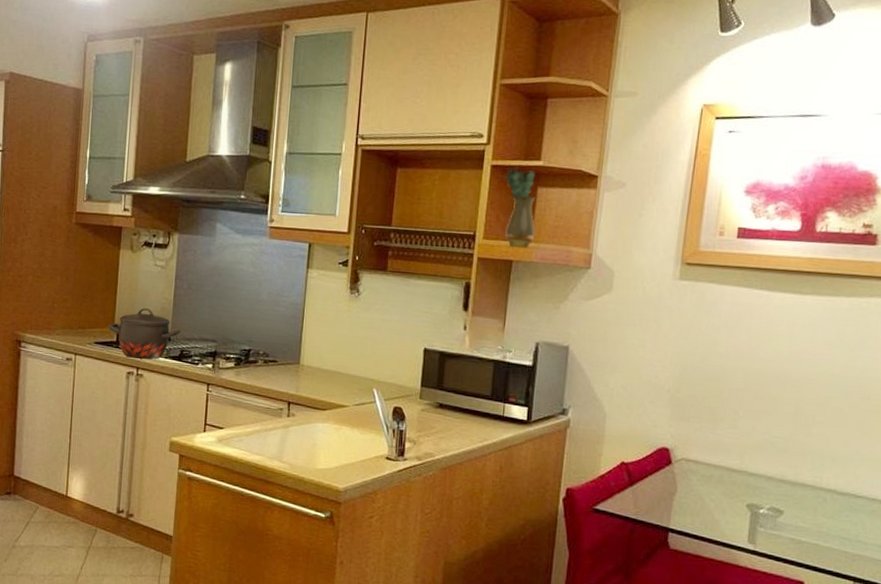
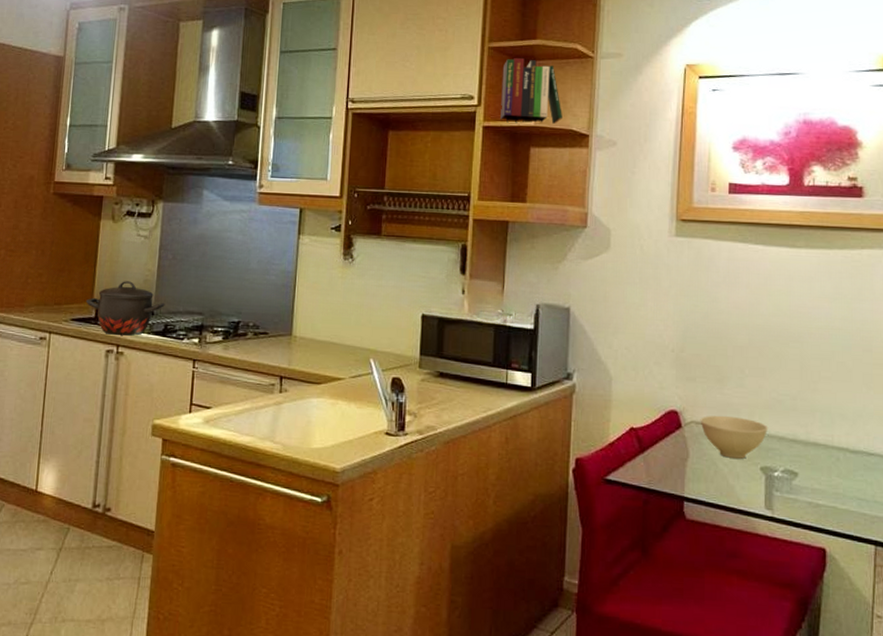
vase: present [505,166,536,249] -> none [497,126,530,209]
books: none [509,96,572,164] -> present [500,58,562,124]
bowl: none [690,453,758,496] -> present [700,415,769,459]

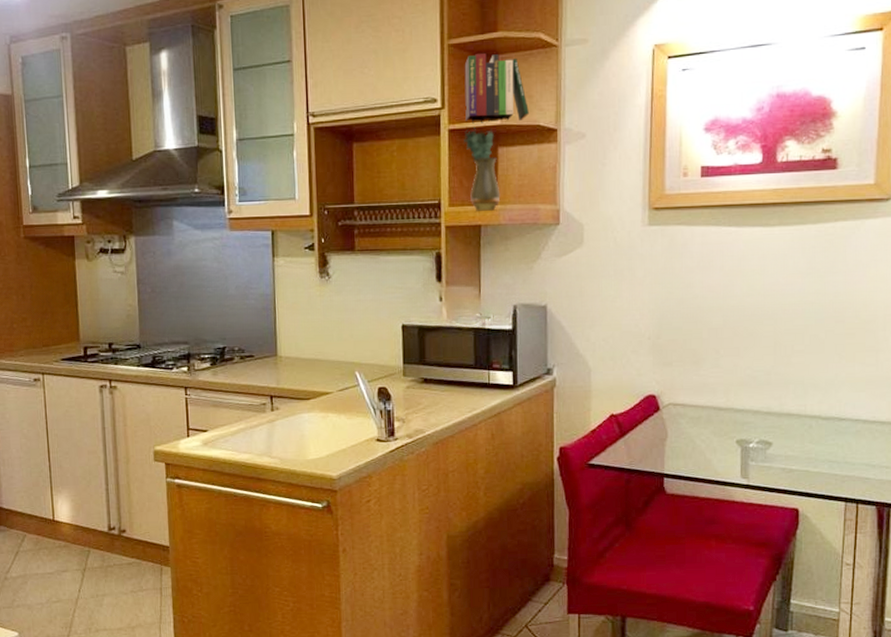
cooking pot: present [85,281,165,336] -> none [72,318,151,371]
vase: none [497,126,530,209] -> present [464,127,501,212]
bowl: present [700,415,769,459] -> none [677,395,744,435]

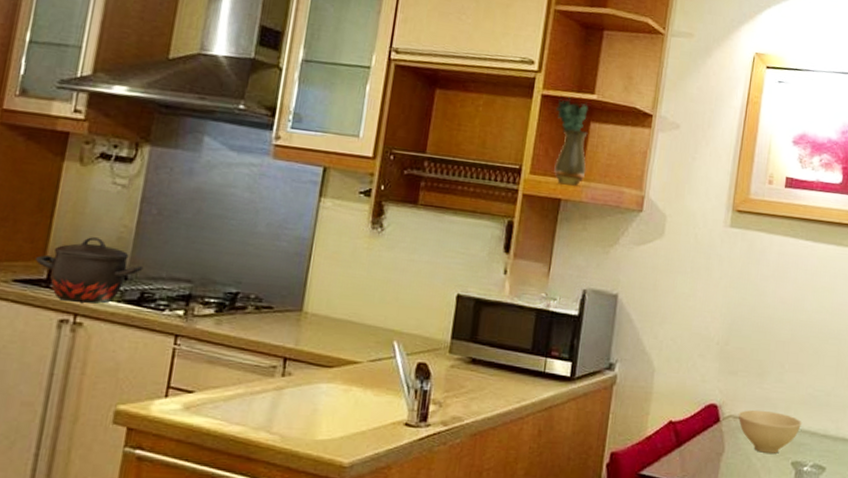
cooking pot: none [72,318,151,371] -> present [34,237,144,303]
books: present [464,54,529,122] -> none [561,25,627,100]
bowl: none [677,395,744,435] -> present [738,409,803,454]

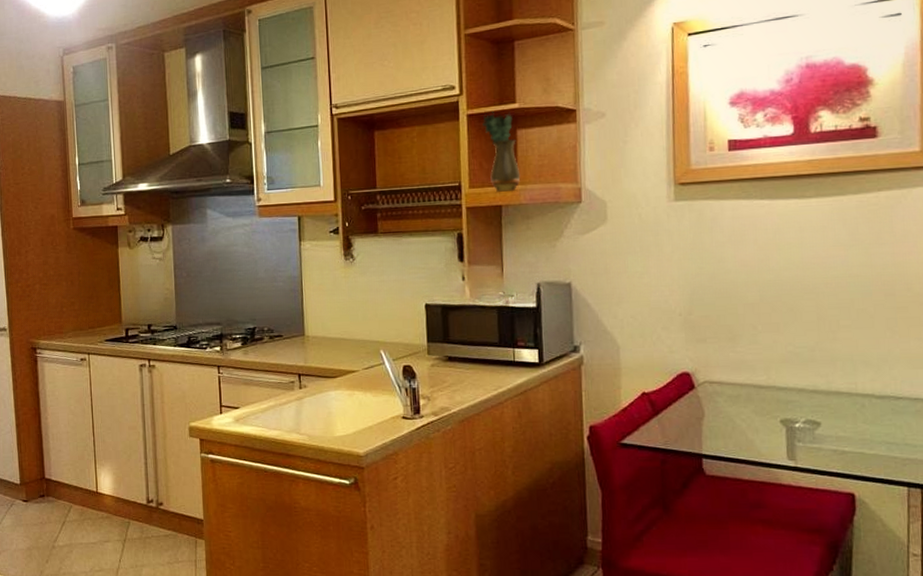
cooking pot: present [34,237,144,303] -> none [115,301,186,350]
bowl: present [738,409,803,454] -> none [713,372,787,414]

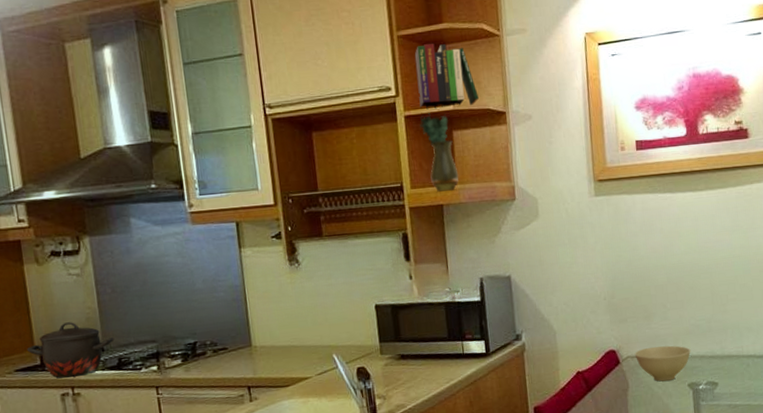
cooking pot: none [115,301,186,350] -> present [26,322,114,378]
books: none [481,41,547,107] -> present [414,44,479,108]
bowl: none [713,372,787,414] -> present [634,345,691,382]

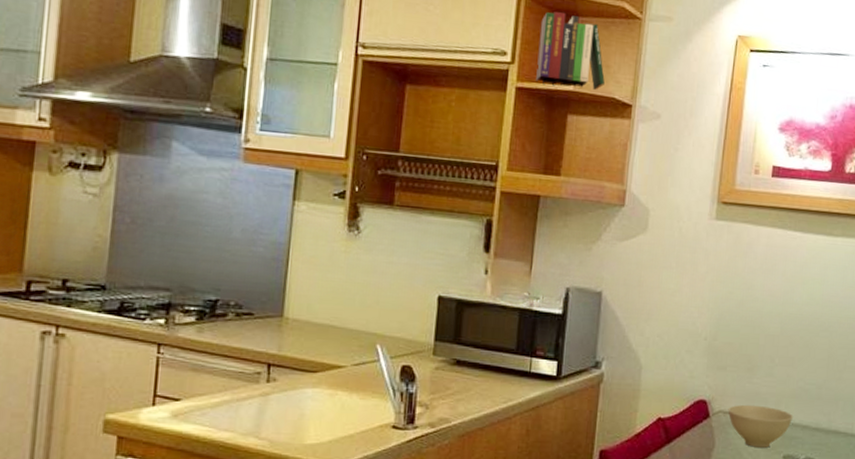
cooking pot: present [26,322,114,378] -> none [12,248,121,314]
vase: present [420,113,459,193] -> none [531,89,565,183]

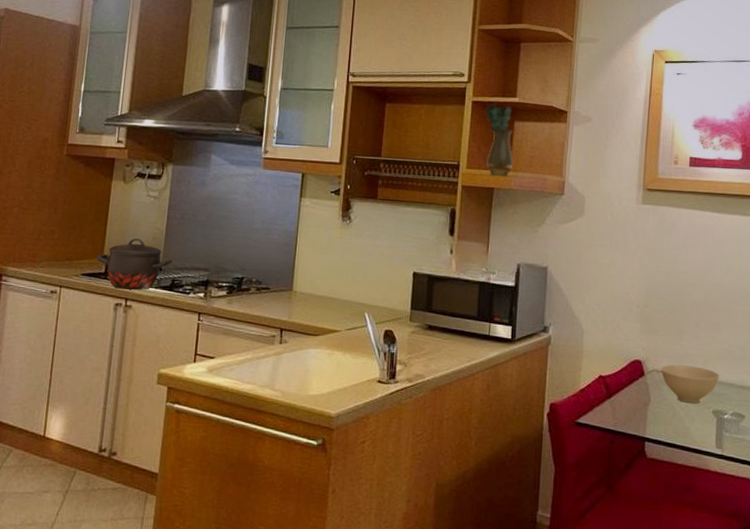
cooking pot: none [12,248,121,314] -> present [96,238,173,290]
vase: none [531,89,565,183] -> present [485,102,514,177]
books: present [536,12,605,90] -> none [488,40,544,100]

